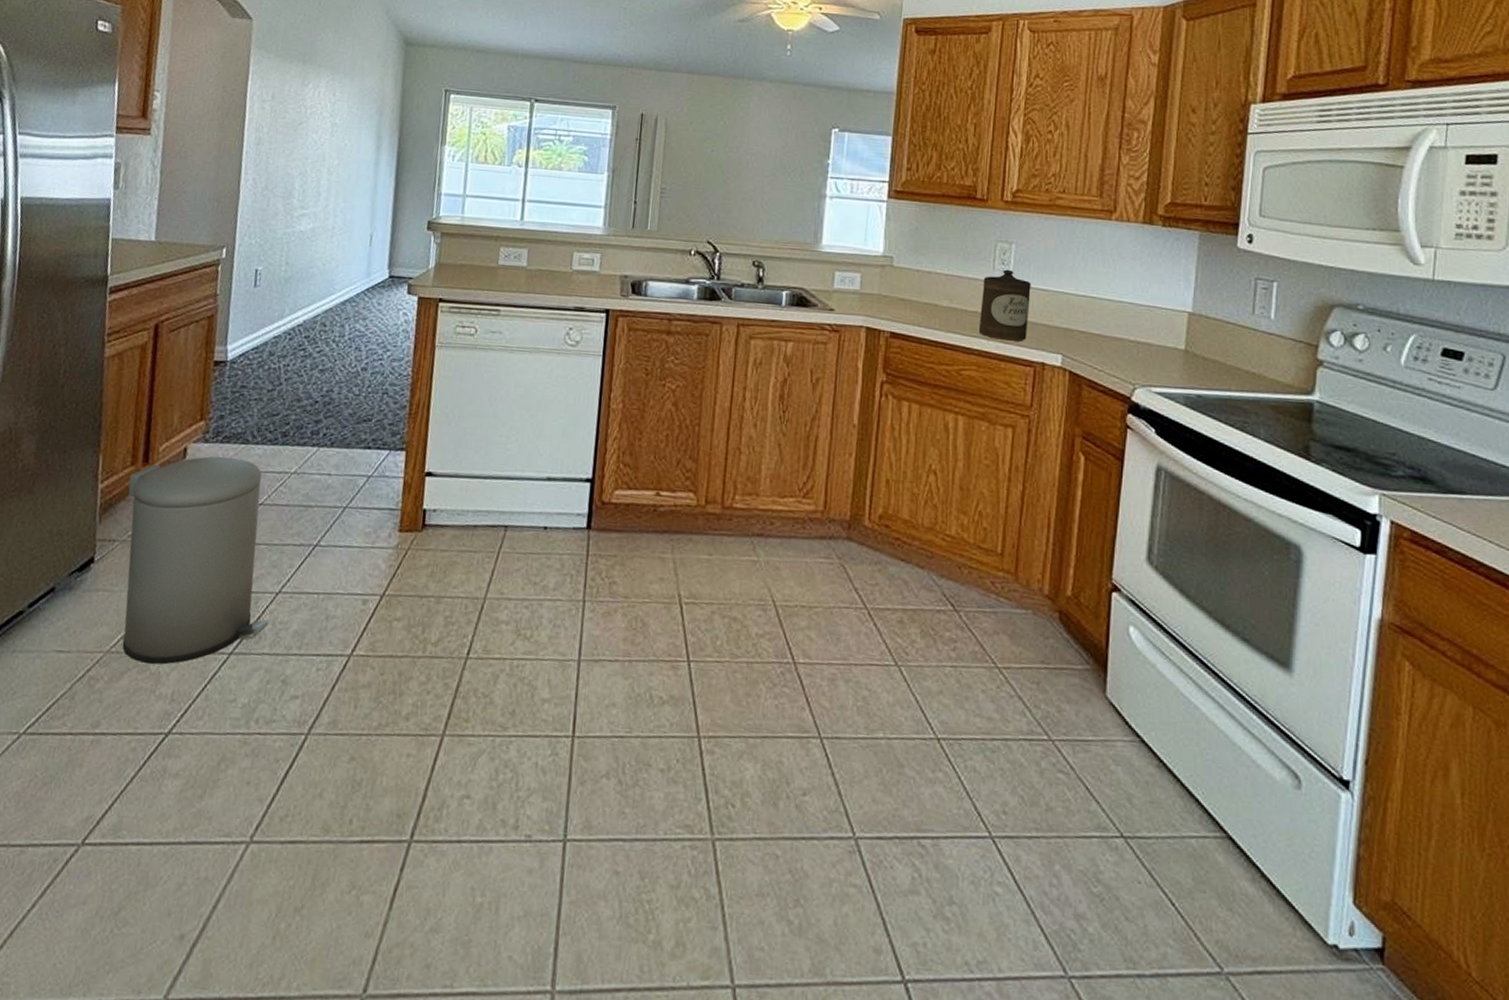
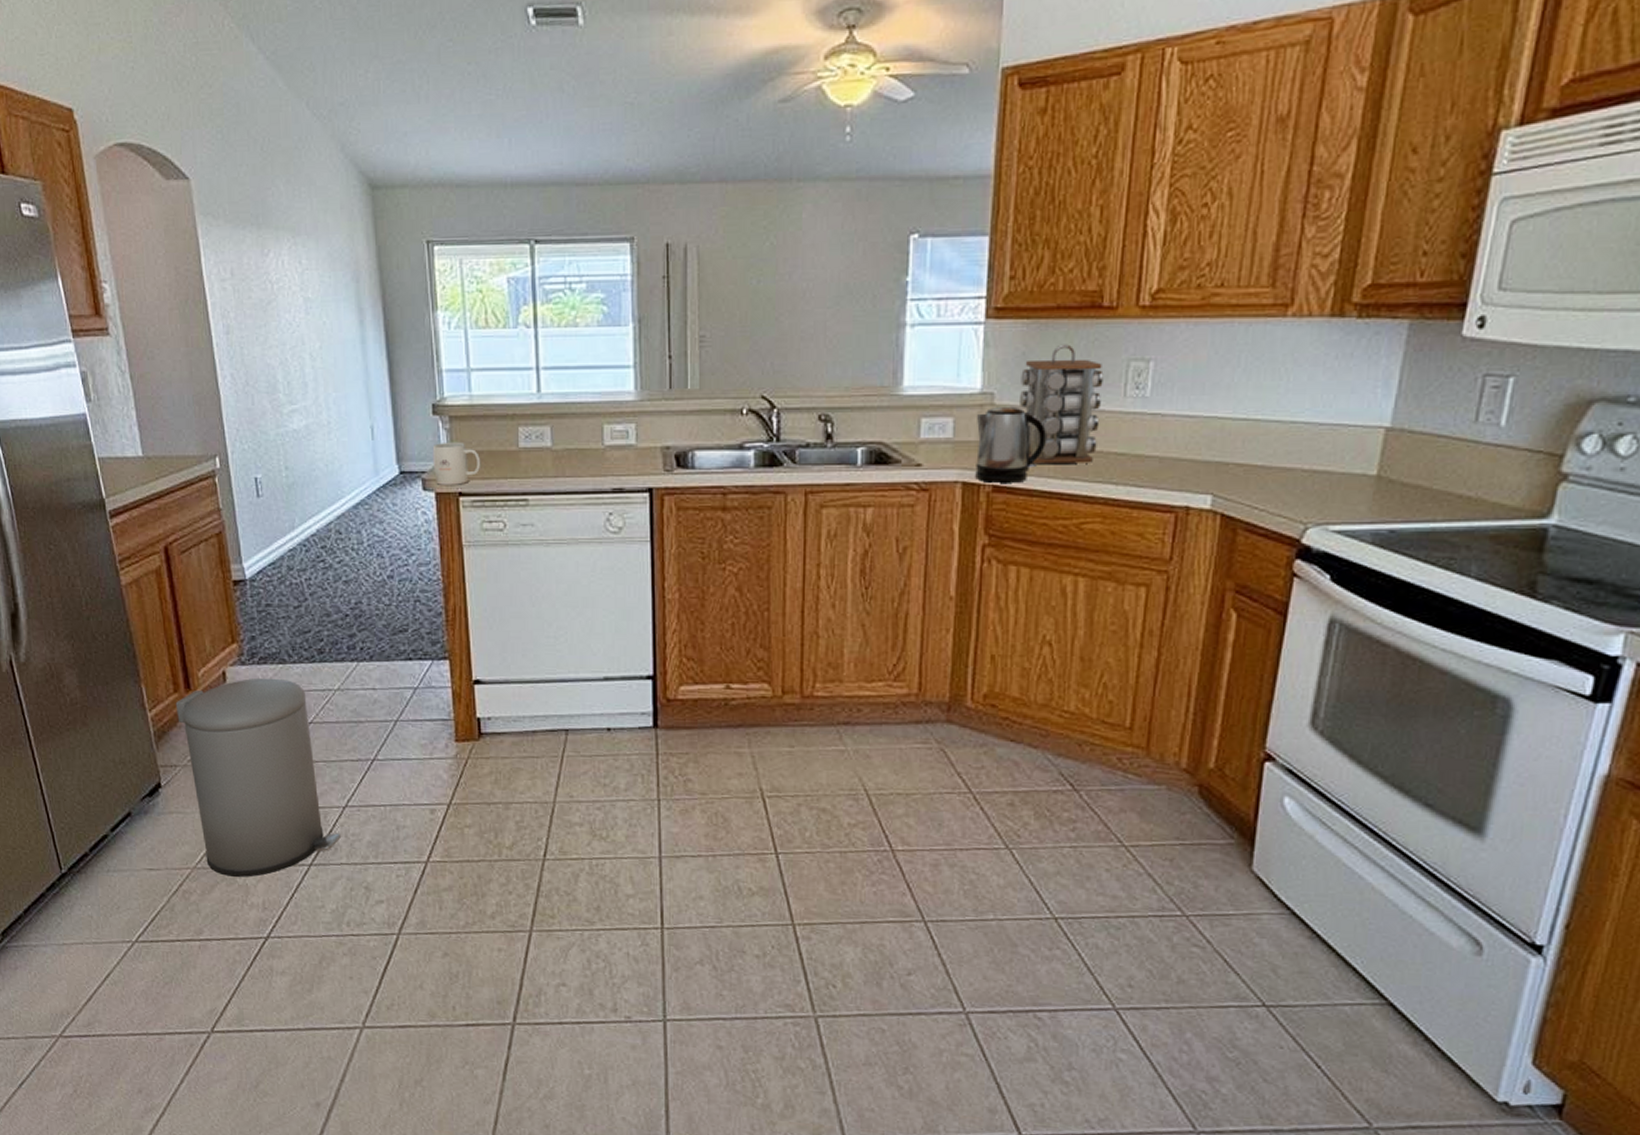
mug: none [420,254,464,292] -> present [432,441,481,485]
kettle: none [877,268,934,332] -> present [975,406,1048,483]
spice rack: none [912,223,977,321] -> present [1018,344,1104,465]
canister: present [978,269,1031,342] -> none [1104,395,1174,483]

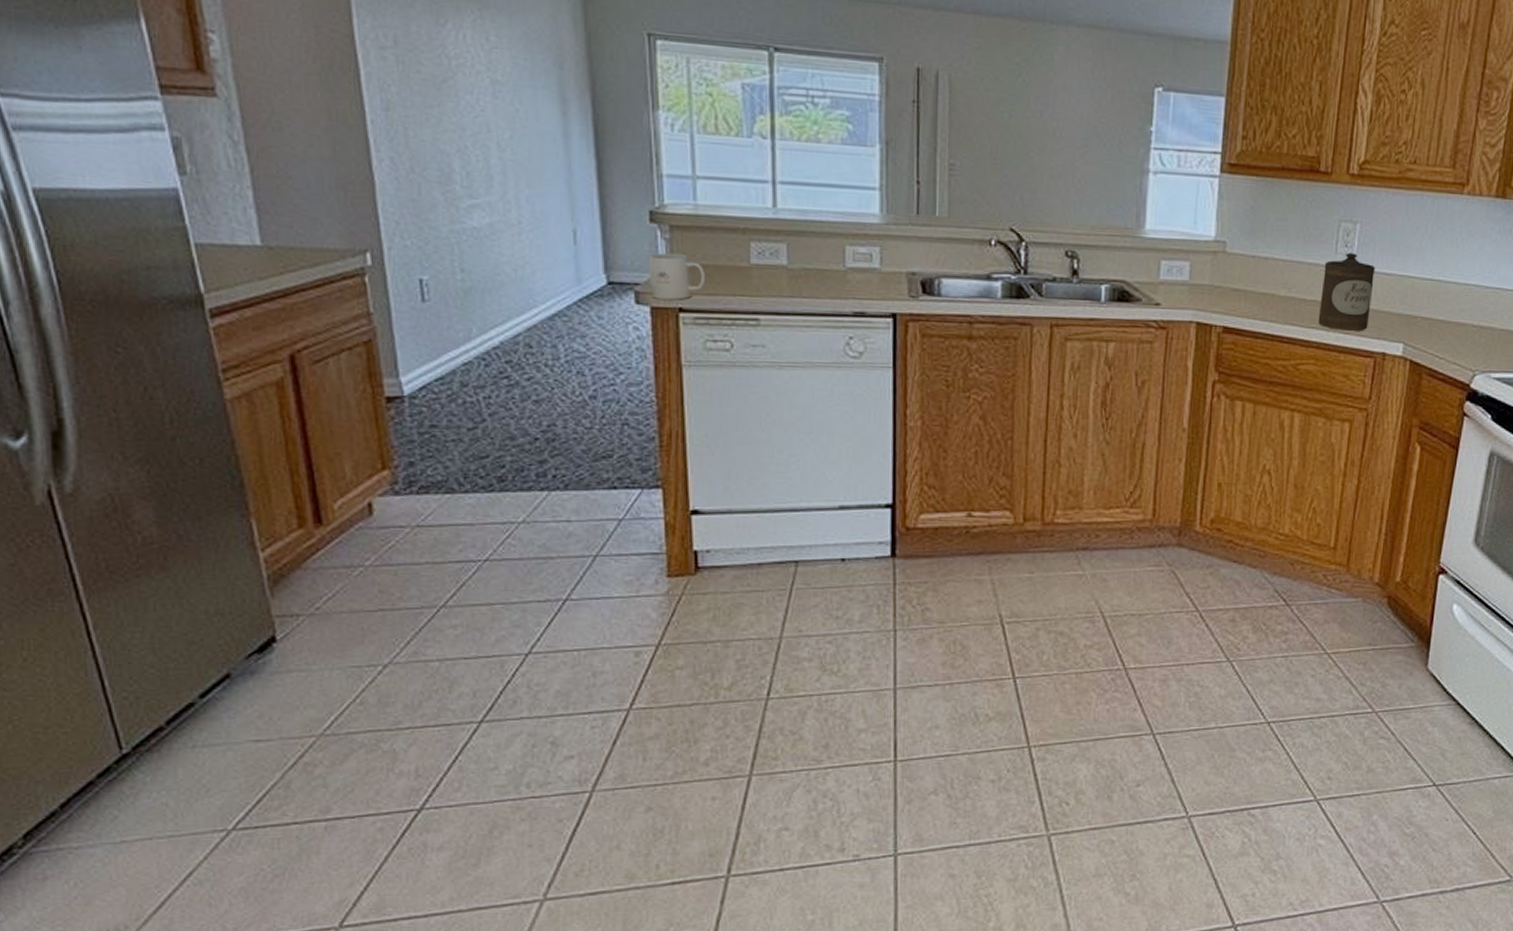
pedal bin: present [175,677,341,877] -> none [300,509,521,742]
kettle: present [975,406,1048,483] -> none [1208,254,1271,325]
spice rack: present [1018,344,1104,465] -> none [1247,202,1319,311]
canister: none [1104,395,1174,483] -> present [1318,252,1375,331]

